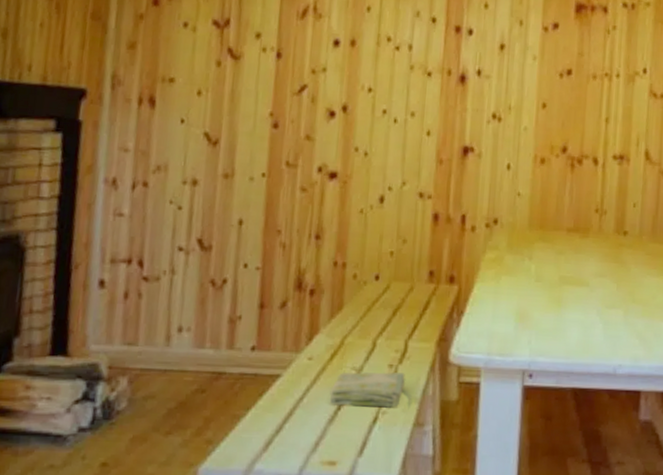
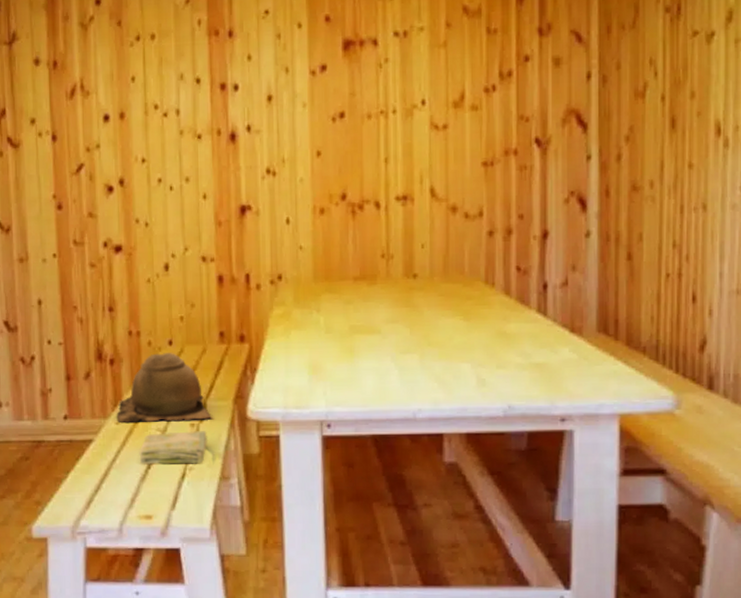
hat: none [309,287,415,361] -> present [116,352,214,424]

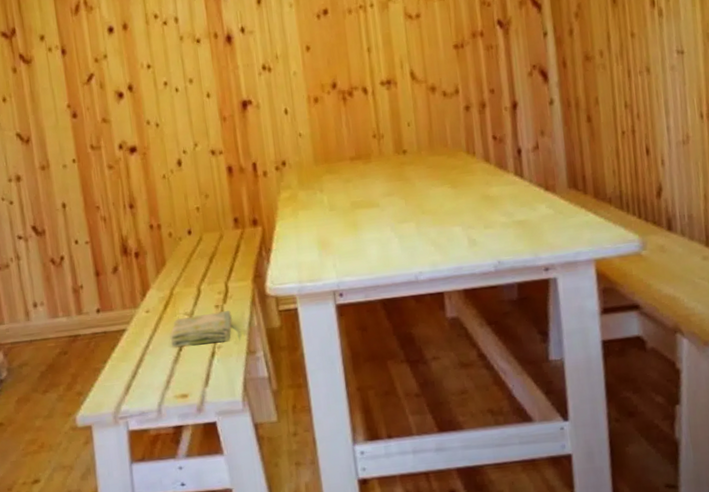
hat: present [116,352,214,424] -> none [145,240,236,312]

